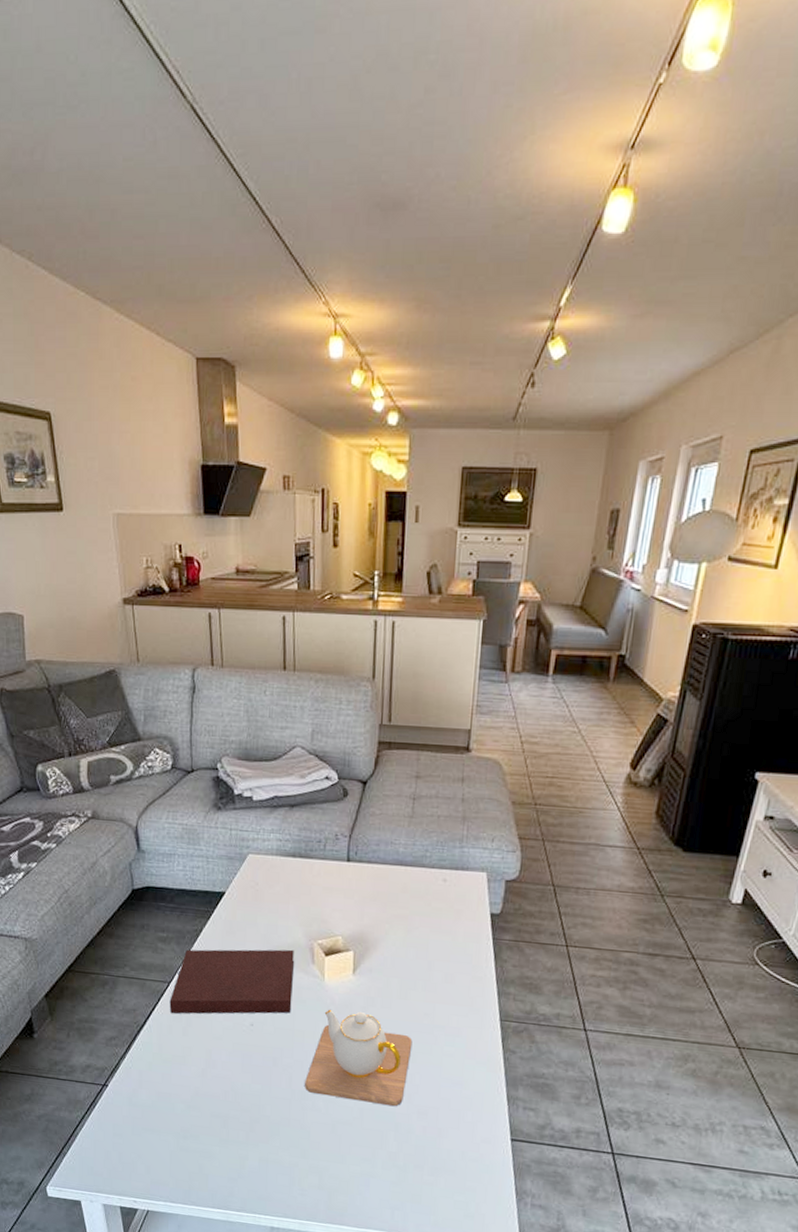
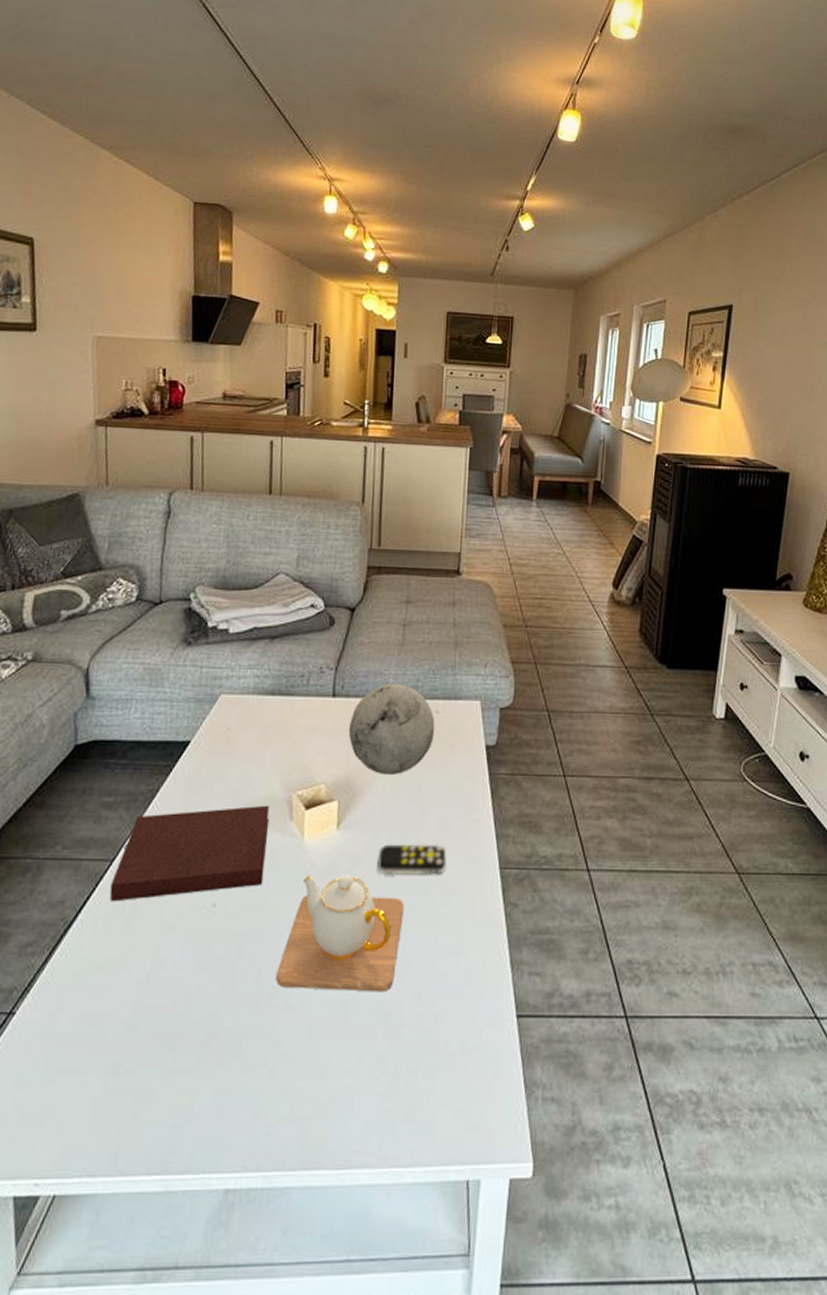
decorative orb: none [362,852,443,933] -> present [348,683,435,774]
remote control: none [389,991,451,1020] -> present [377,844,447,875]

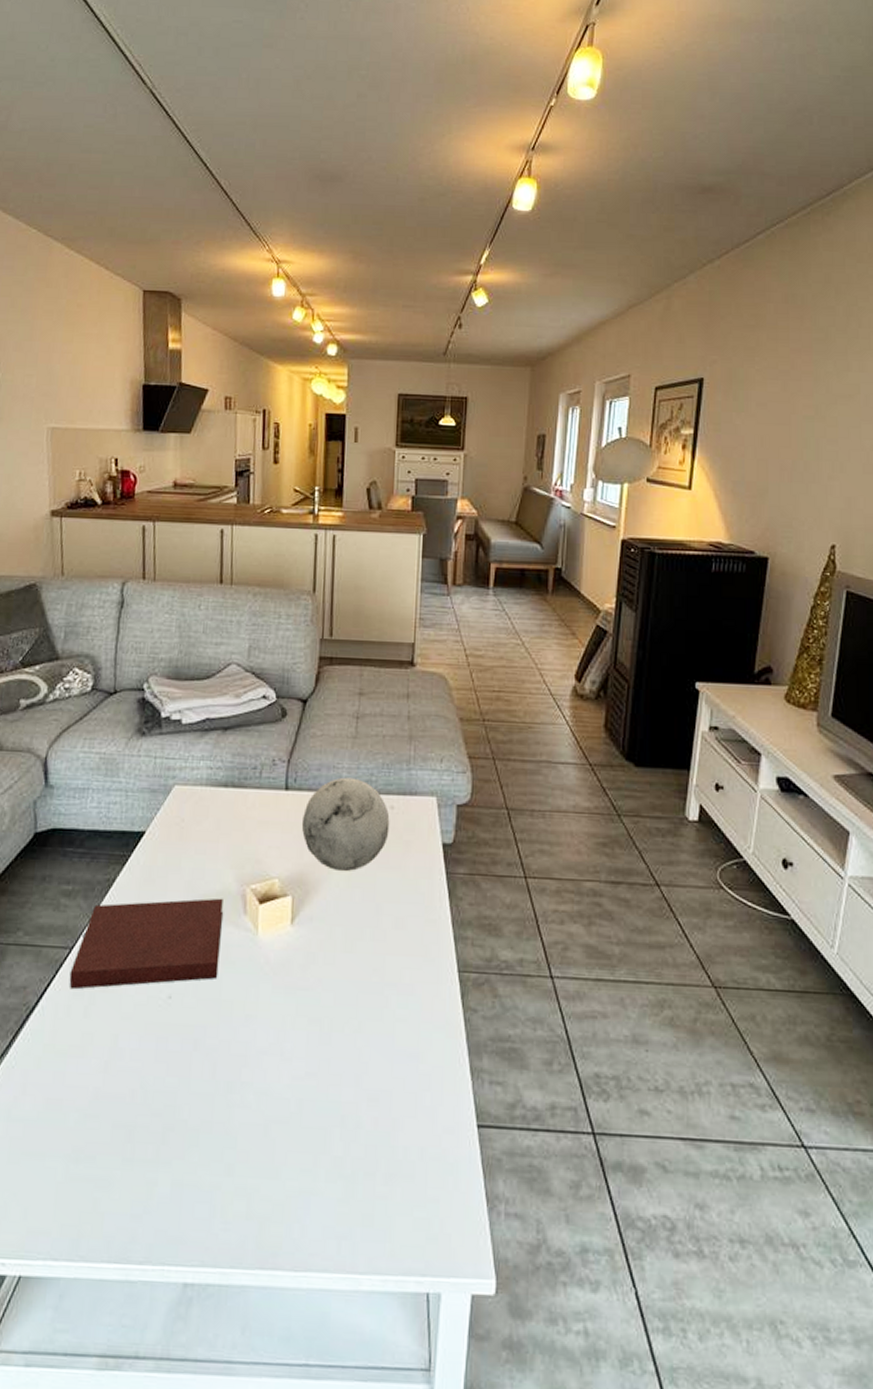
teapot: present [276,875,404,992] -> none [232,970,360,1094]
remote control: present [377,844,447,875] -> none [332,942,403,976]

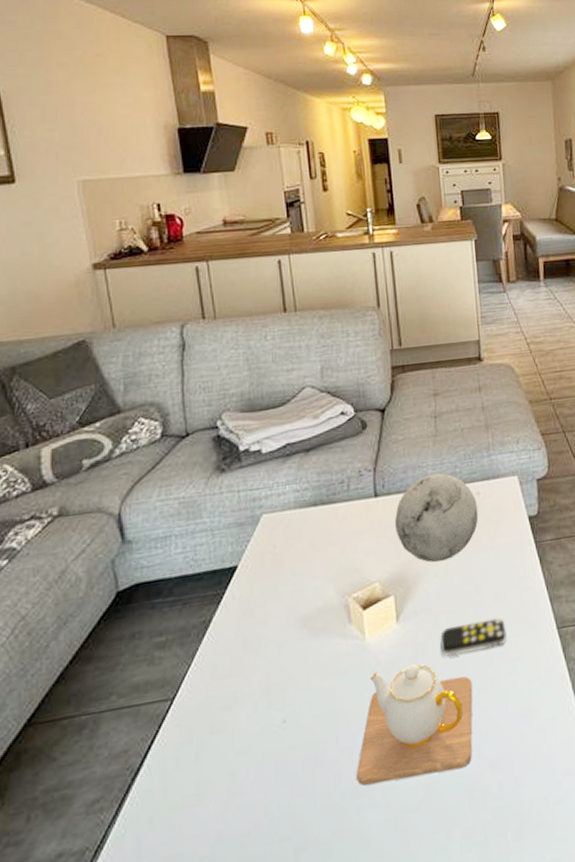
notebook: present [69,898,224,990] -> none [174,613,331,741]
teapot: none [232,970,360,1094] -> present [356,664,473,786]
remote control: none [332,942,403,976] -> present [440,618,507,657]

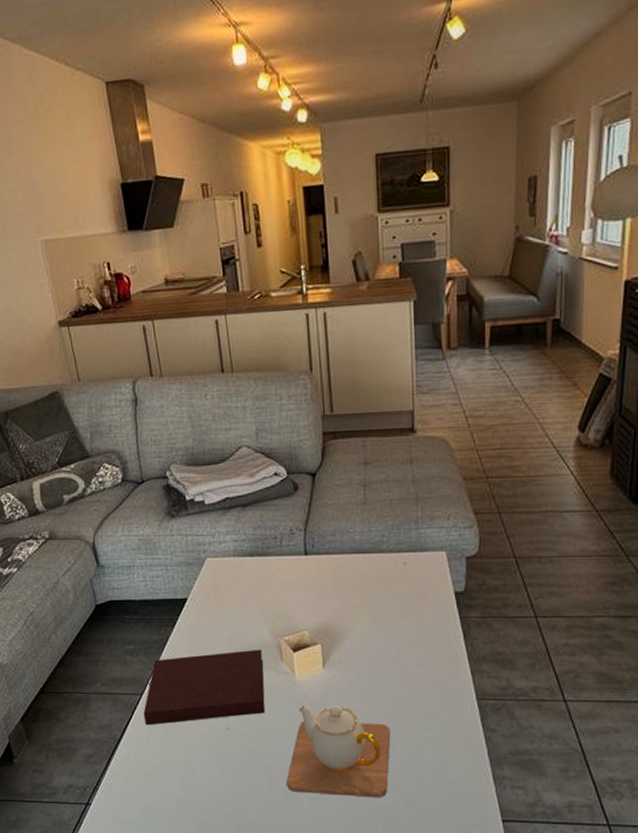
notebook: none [174,613,331,741] -> present [143,649,266,726]
decorative orb: present [394,473,479,563] -> none [322,540,404,620]
remote control: present [440,618,507,657] -> none [362,679,426,705]

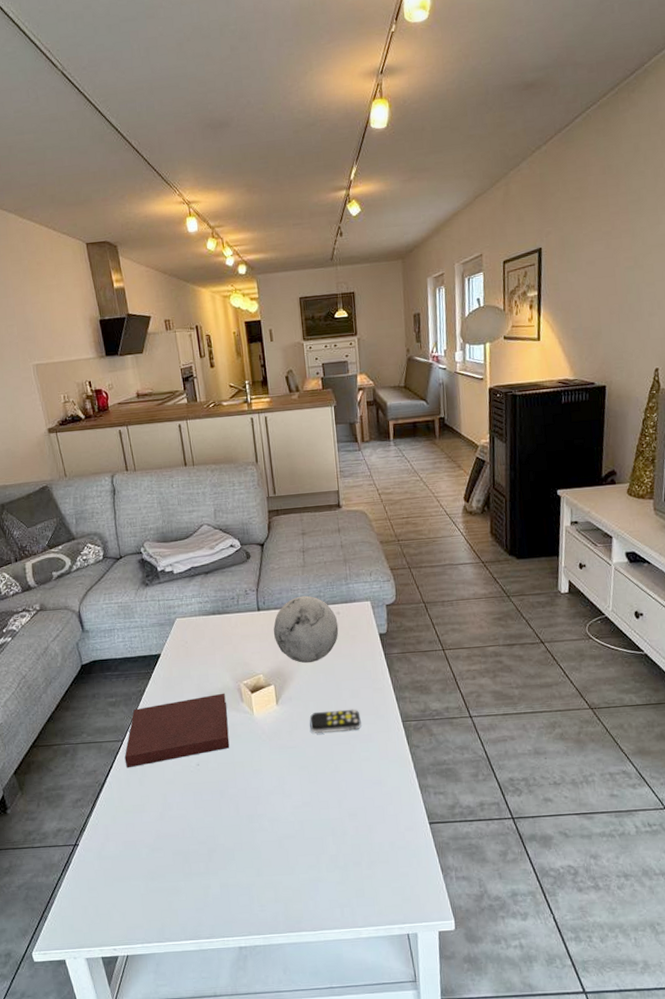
teapot: present [287,705,391,798] -> none [250,736,335,816]
decorative orb: none [322,540,404,620] -> present [273,595,339,663]
remote control: none [362,679,426,705] -> present [309,709,361,733]

